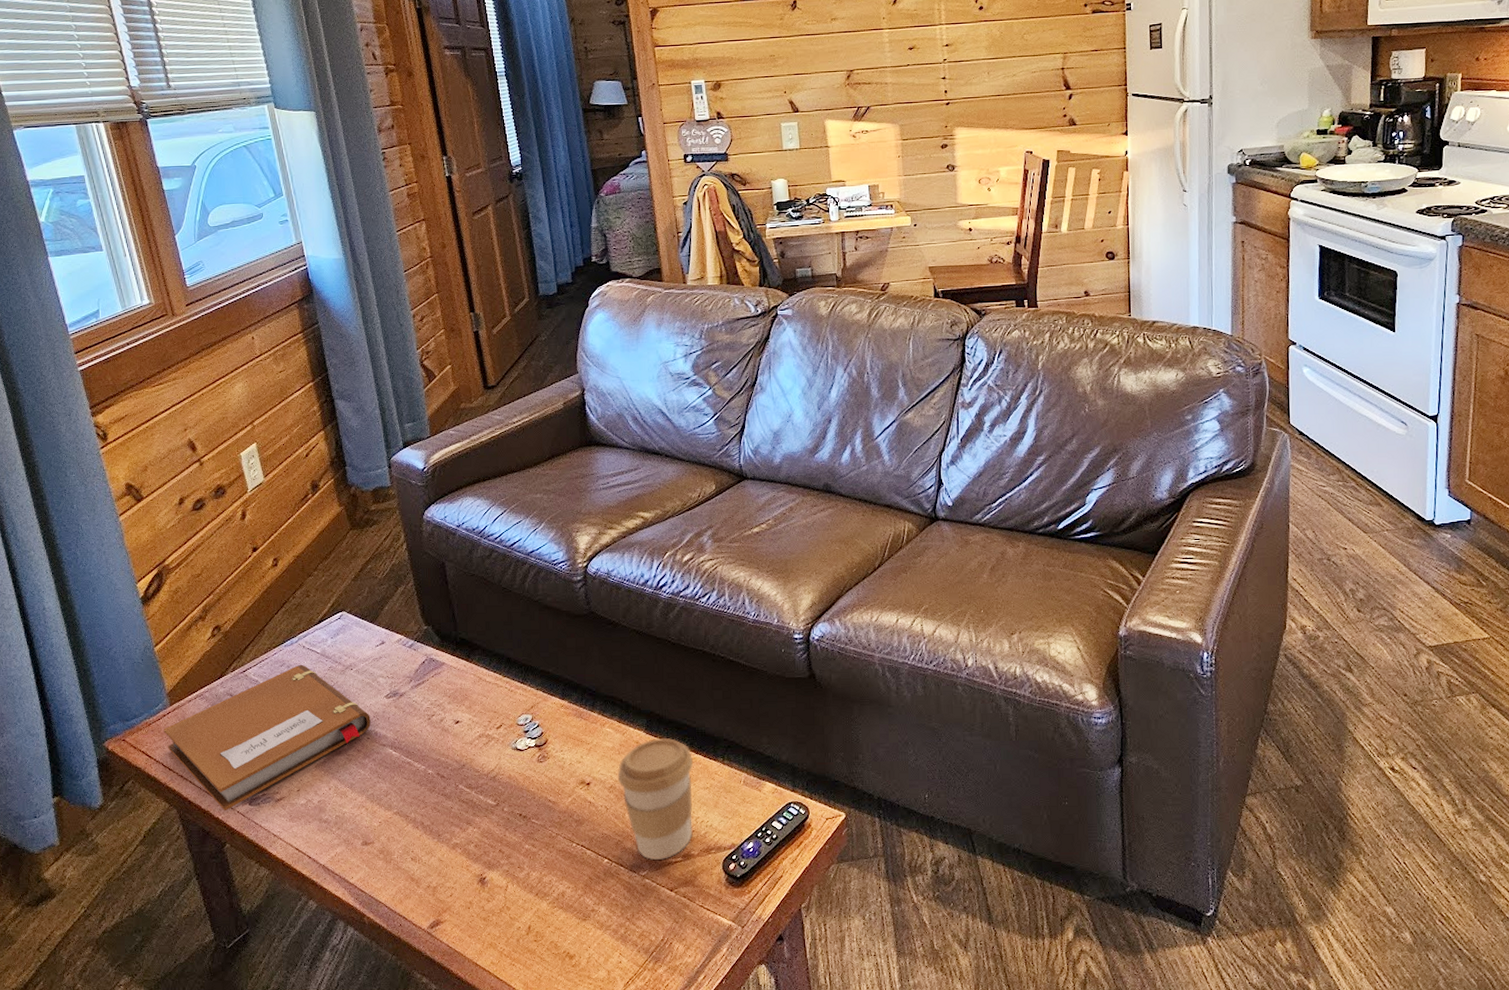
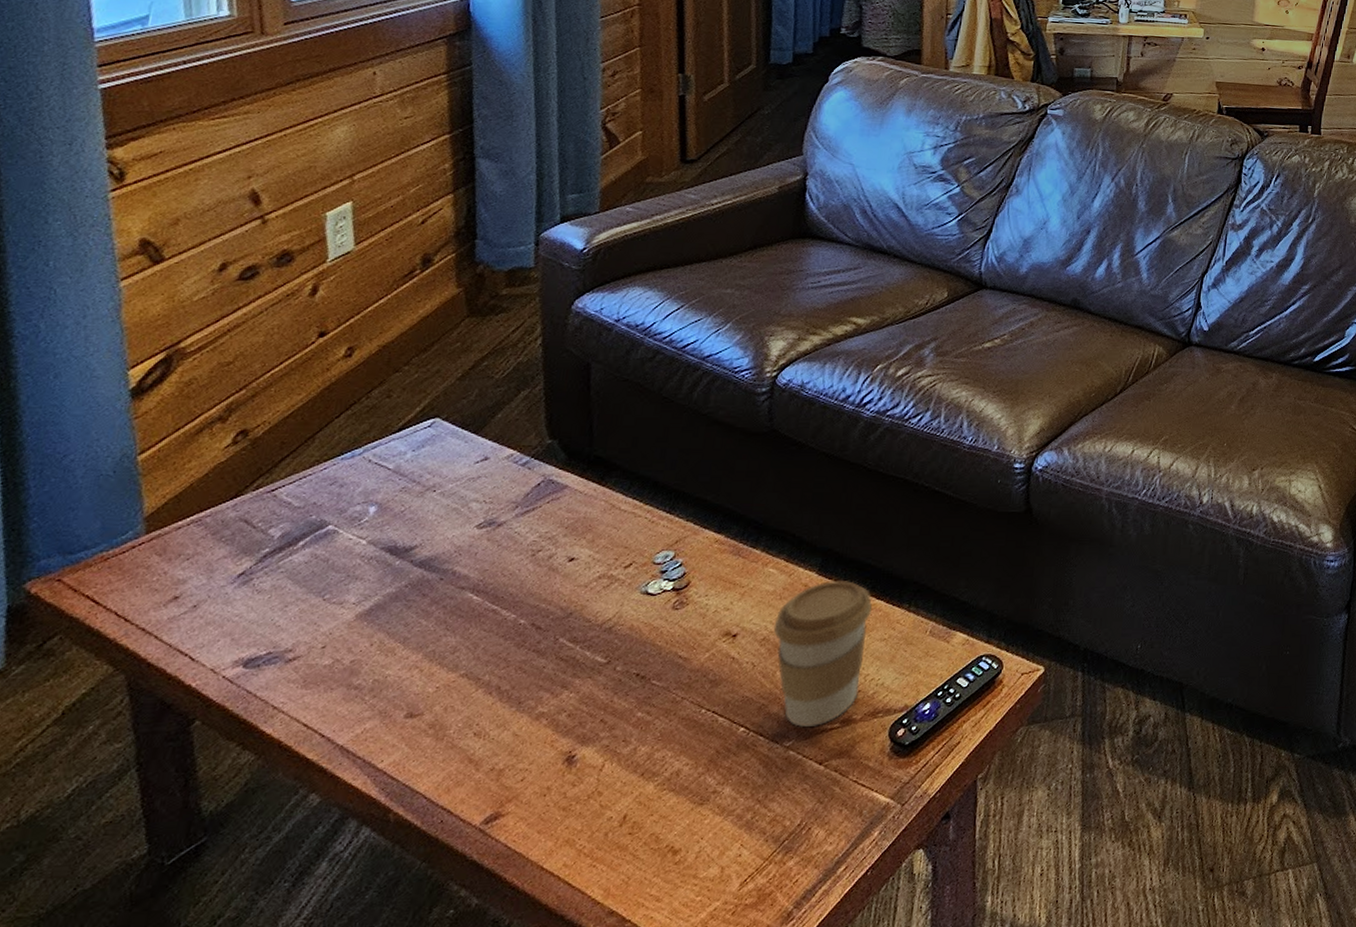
notebook: present [163,664,371,812] -> none [127,483,450,677]

